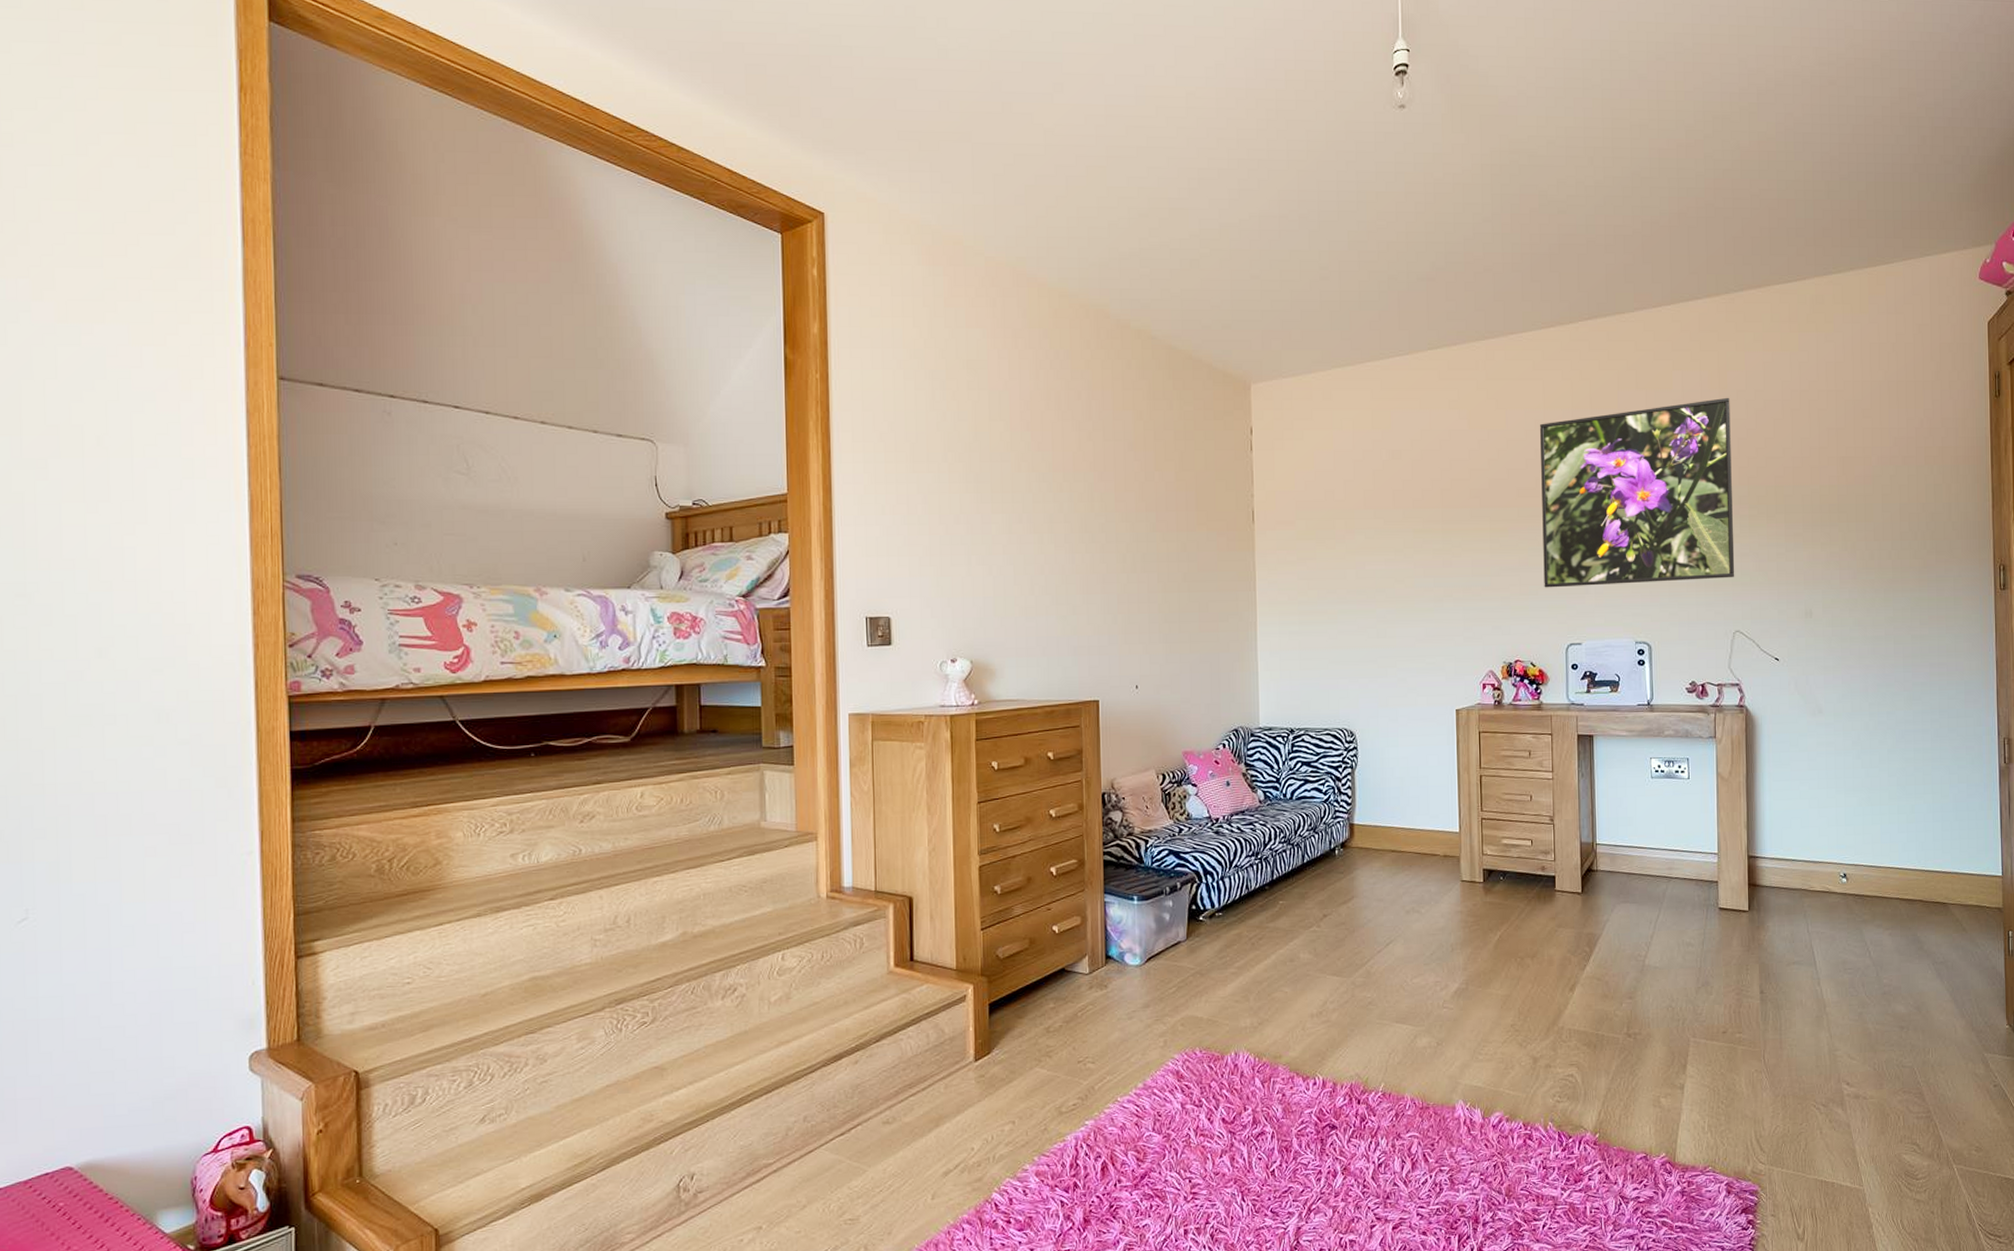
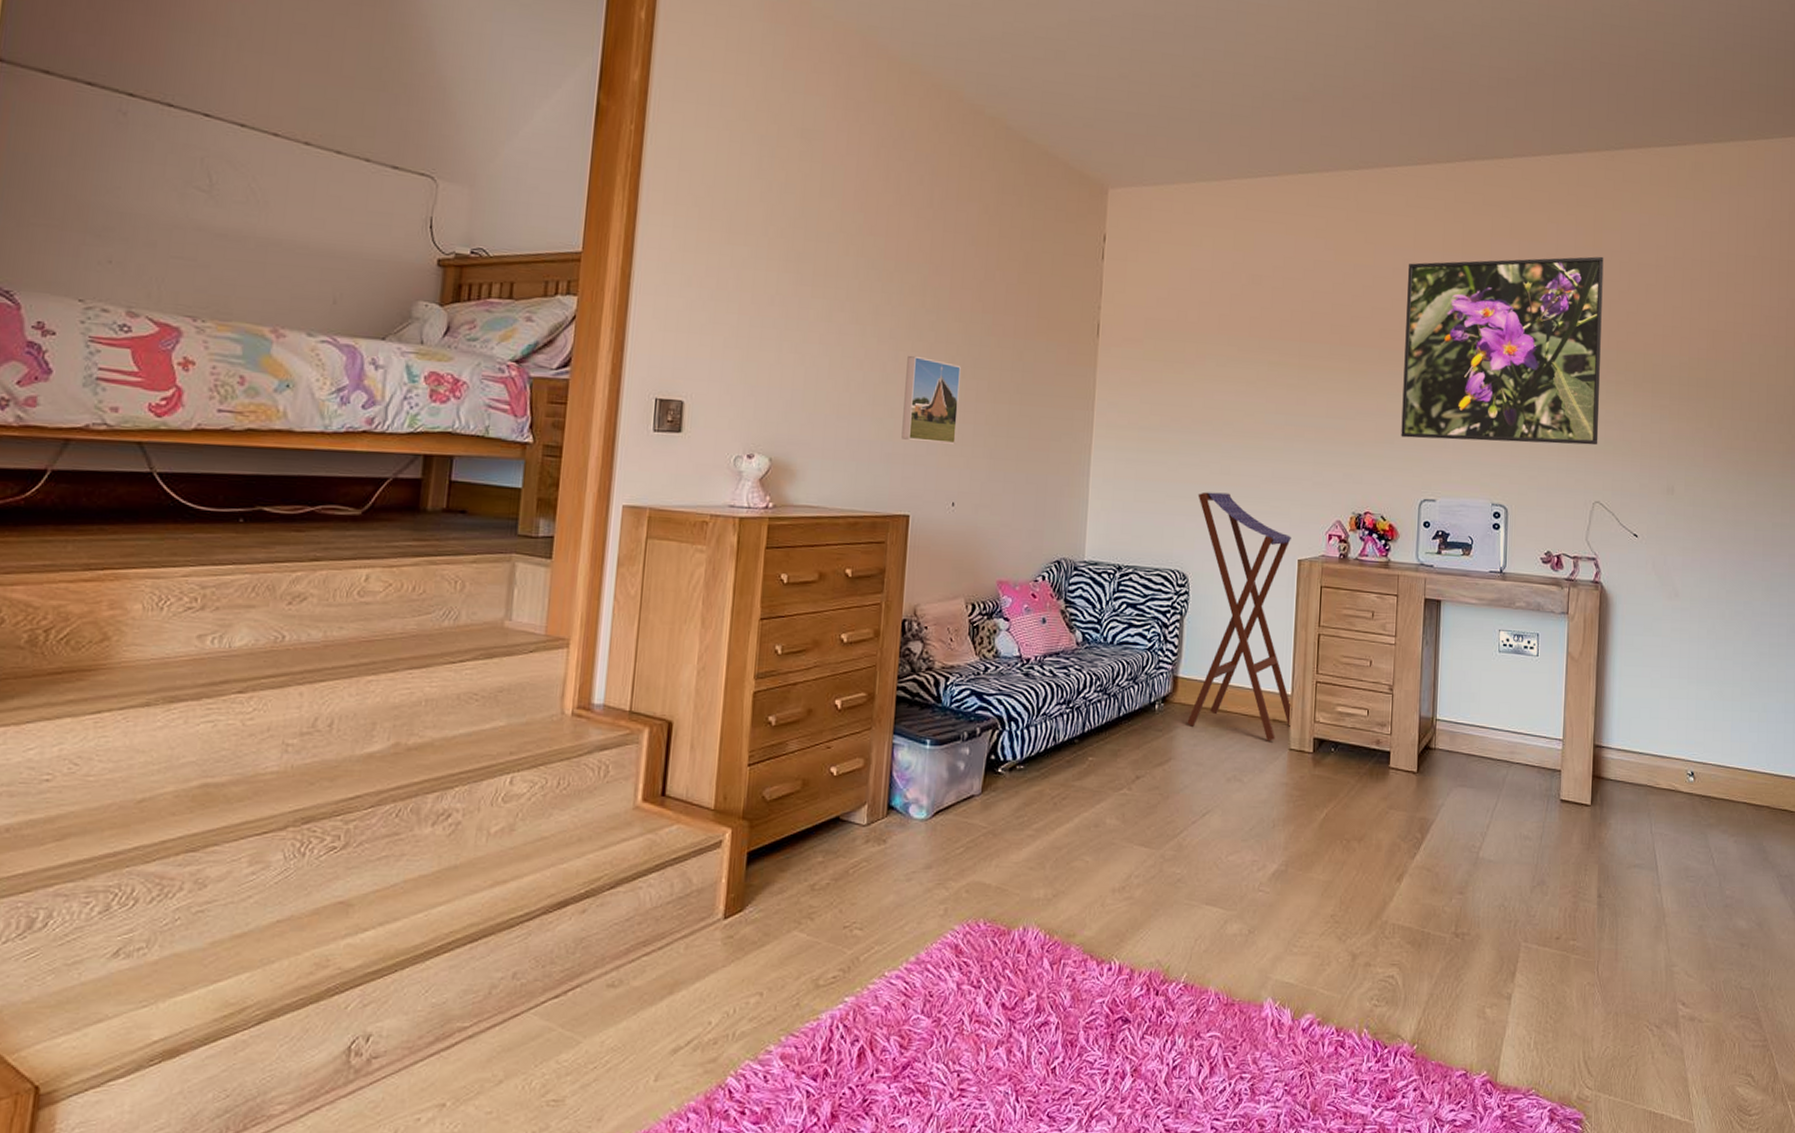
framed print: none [1083,556,1133,634] -> present [901,355,961,444]
stool: none [1358,654,1461,875] -> present [1187,492,1292,741]

